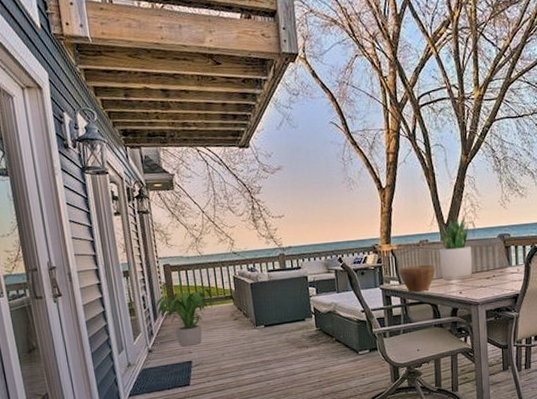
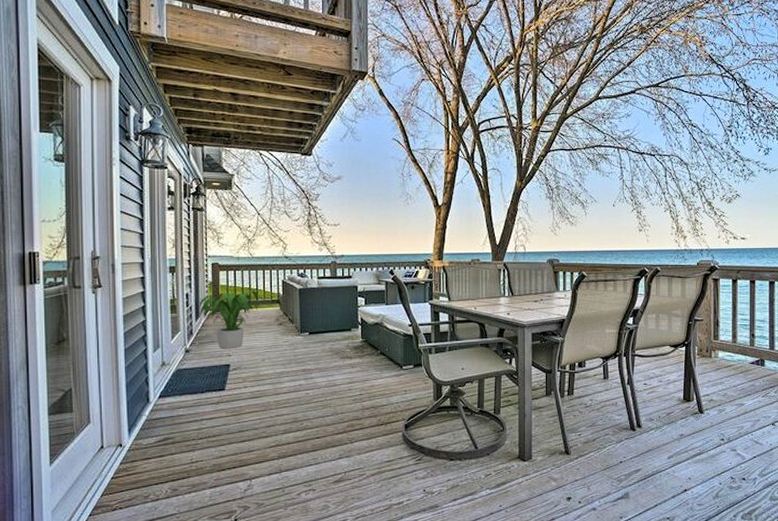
bowl: present [399,264,435,293] -> none [449,283,485,310]
planter: present [438,215,473,281] -> none [489,238,521,301]

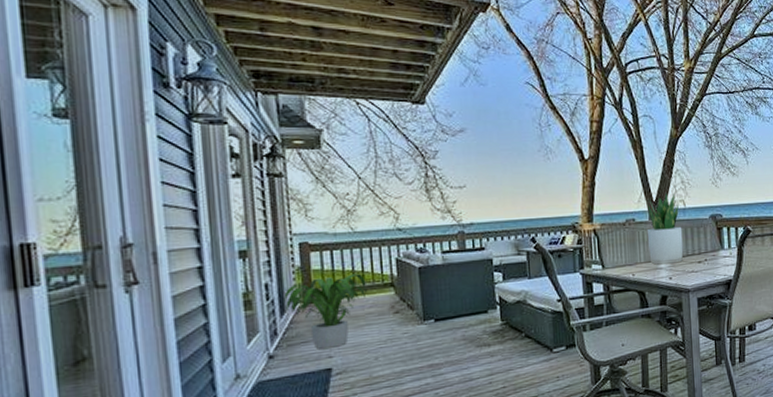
planter: none [489,238,521,301] -> present [646,193,684,265]

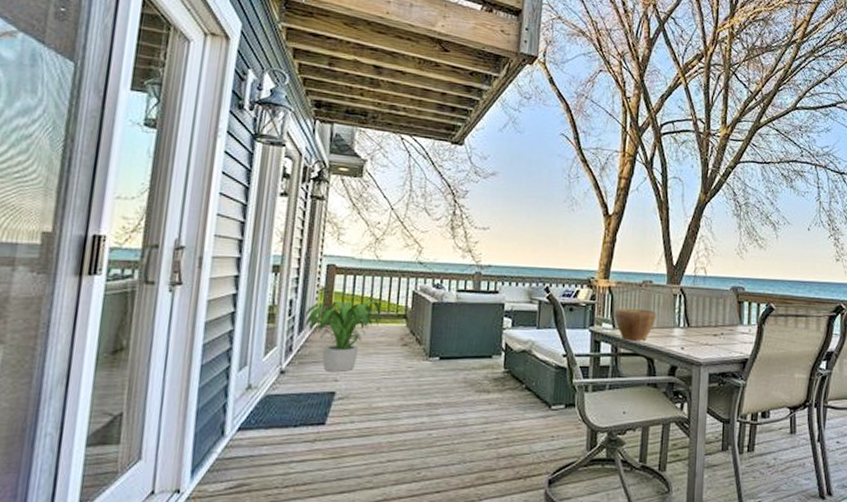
bowl: none [602,246,643,278] -> present [614,308,657,341]
planter: present [646,193,684,265] -> none [662,258,701,333]

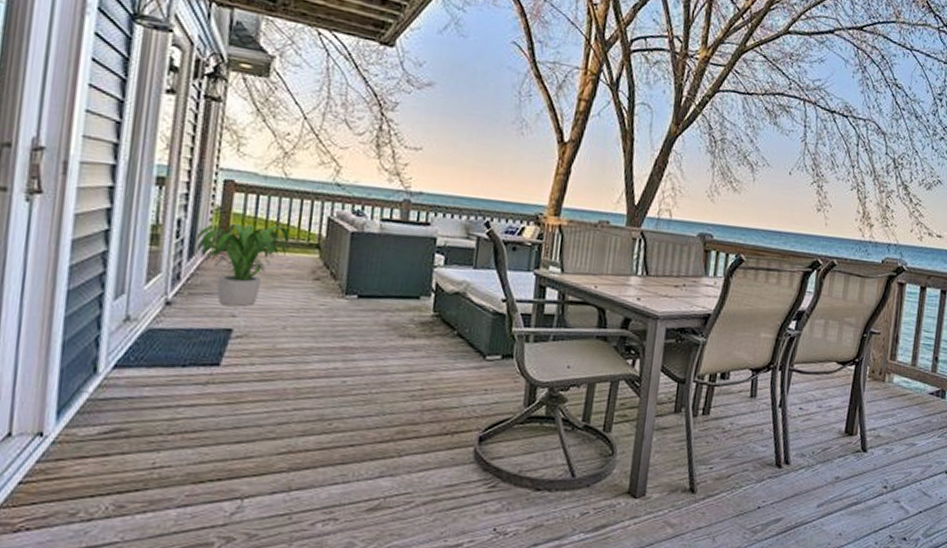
bowl: present [614,308,657,341] -> none [563,250,612,289]

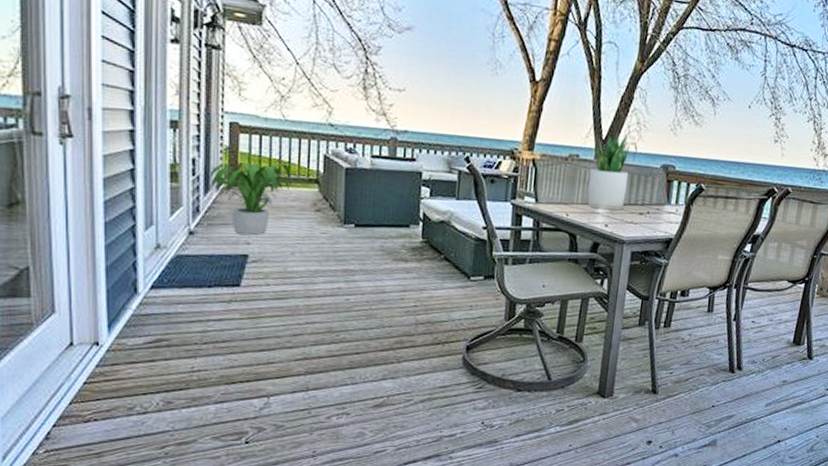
planter: none [618,198,664,283] -> present [587,132,630,211]

